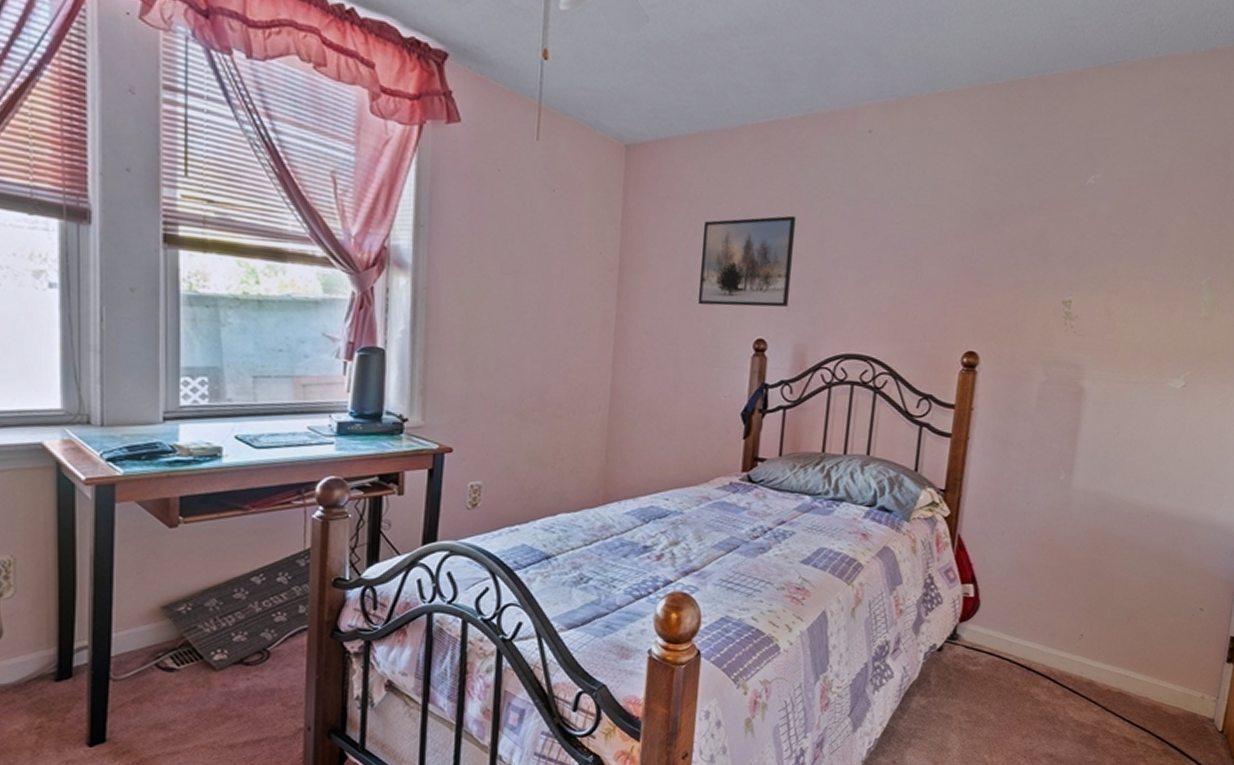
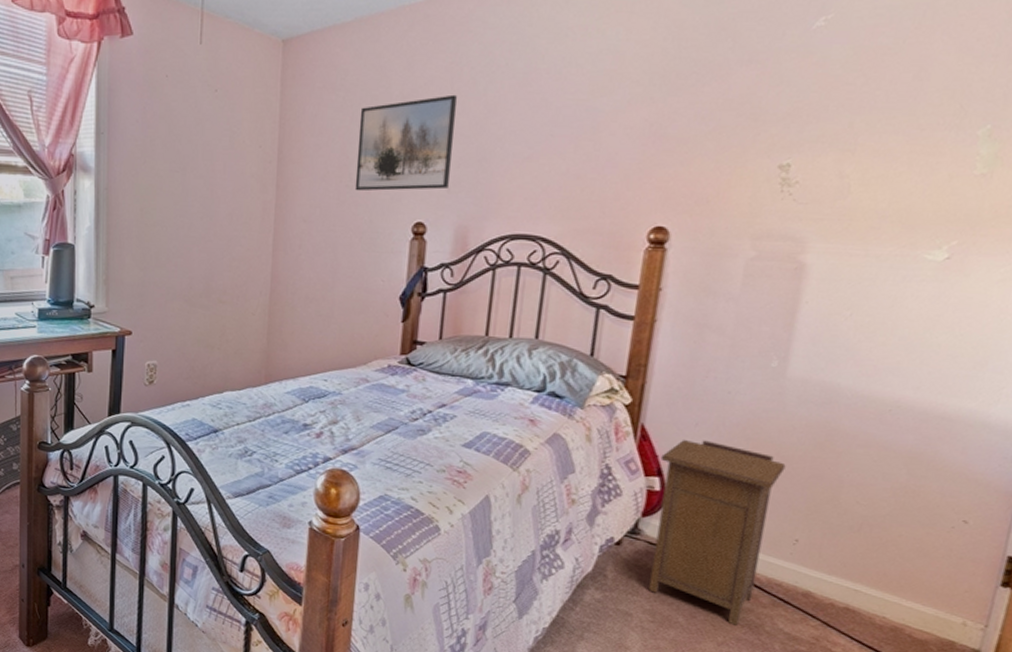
nightstand: none [965,548,1072,718] -> present [648,440,786,625]

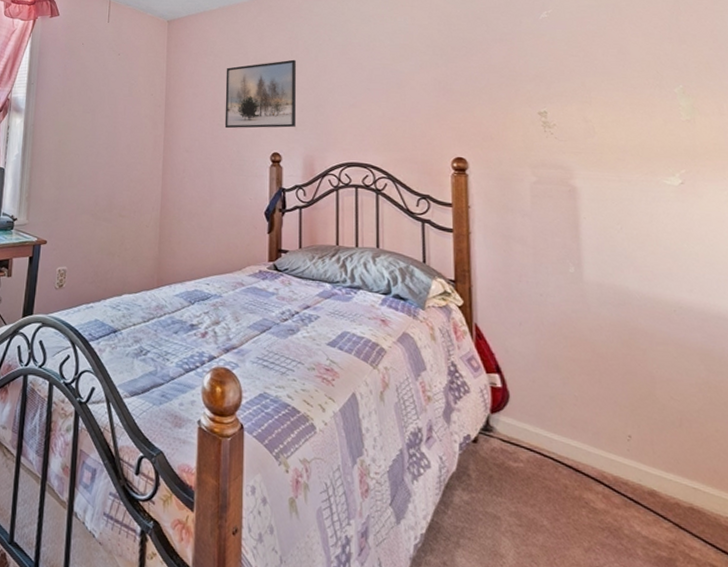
nightstand: present [648,440,786,625] -> none [496,338,605,529]

